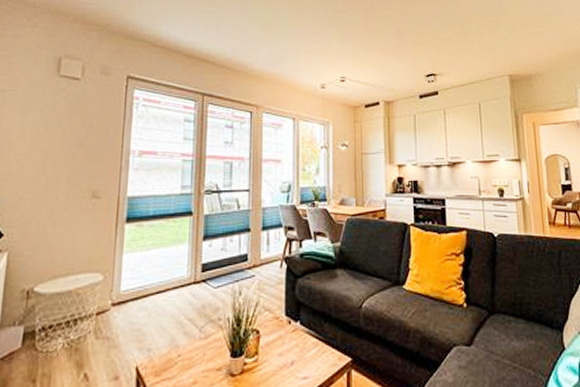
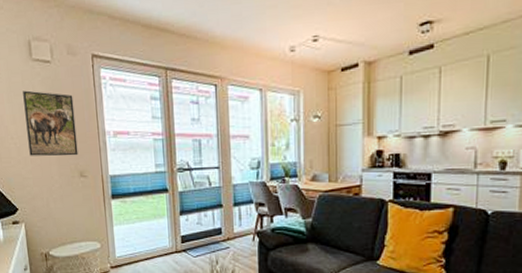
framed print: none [34,105,99,175] -> present [23,90,78,156]

